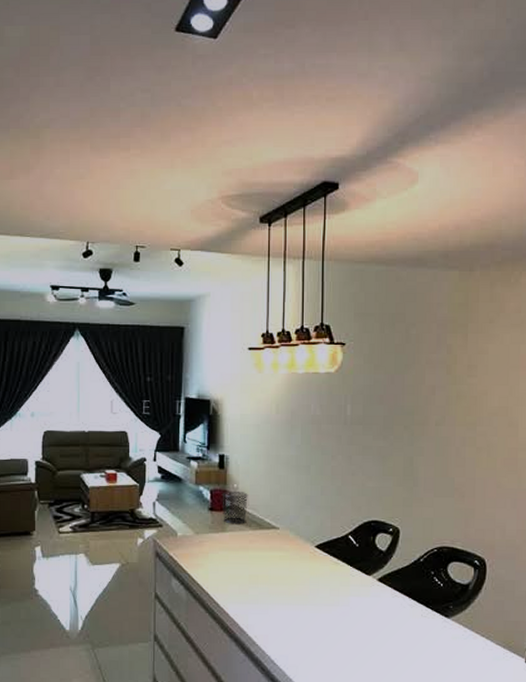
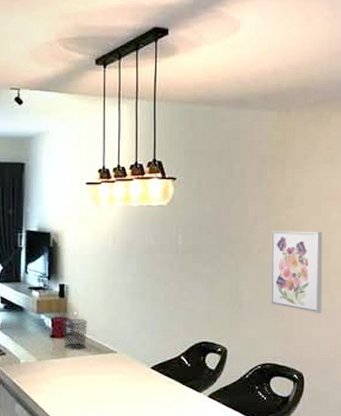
wall art: none [450,401,510,493] -> present [271,230,323,313]

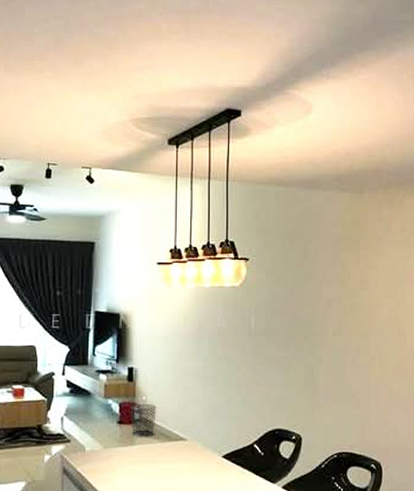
wall art: present [271,230,323,313] -> none [346,312,399,399]

